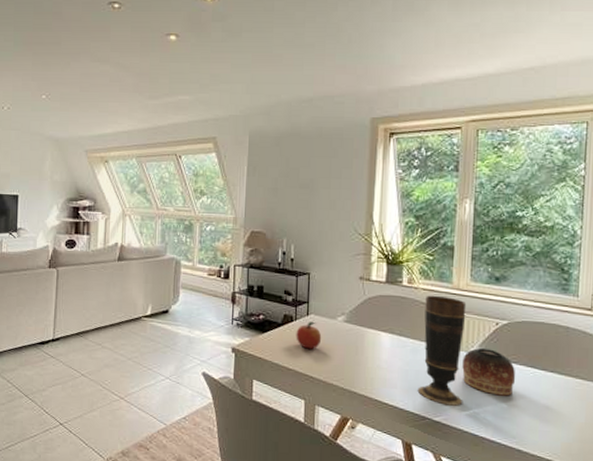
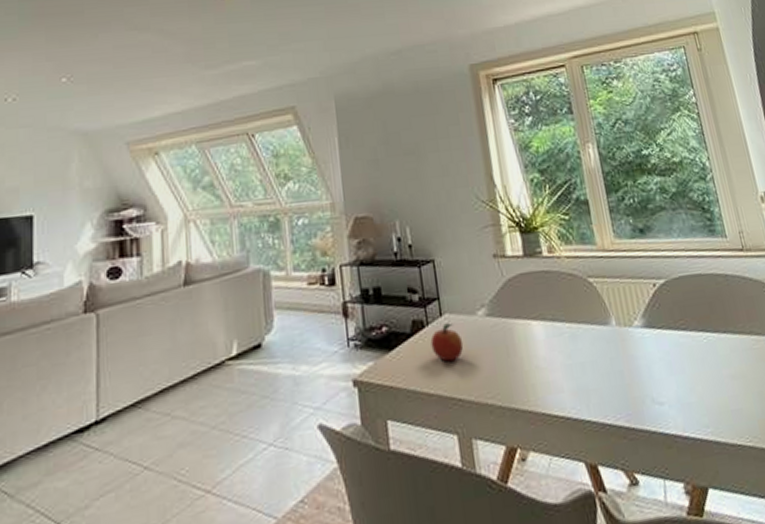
vase: present [417,295,467,406] -> none [571,261,643,403]
bowl: present [462,348,516,396] -> none [628,317,692,376]

